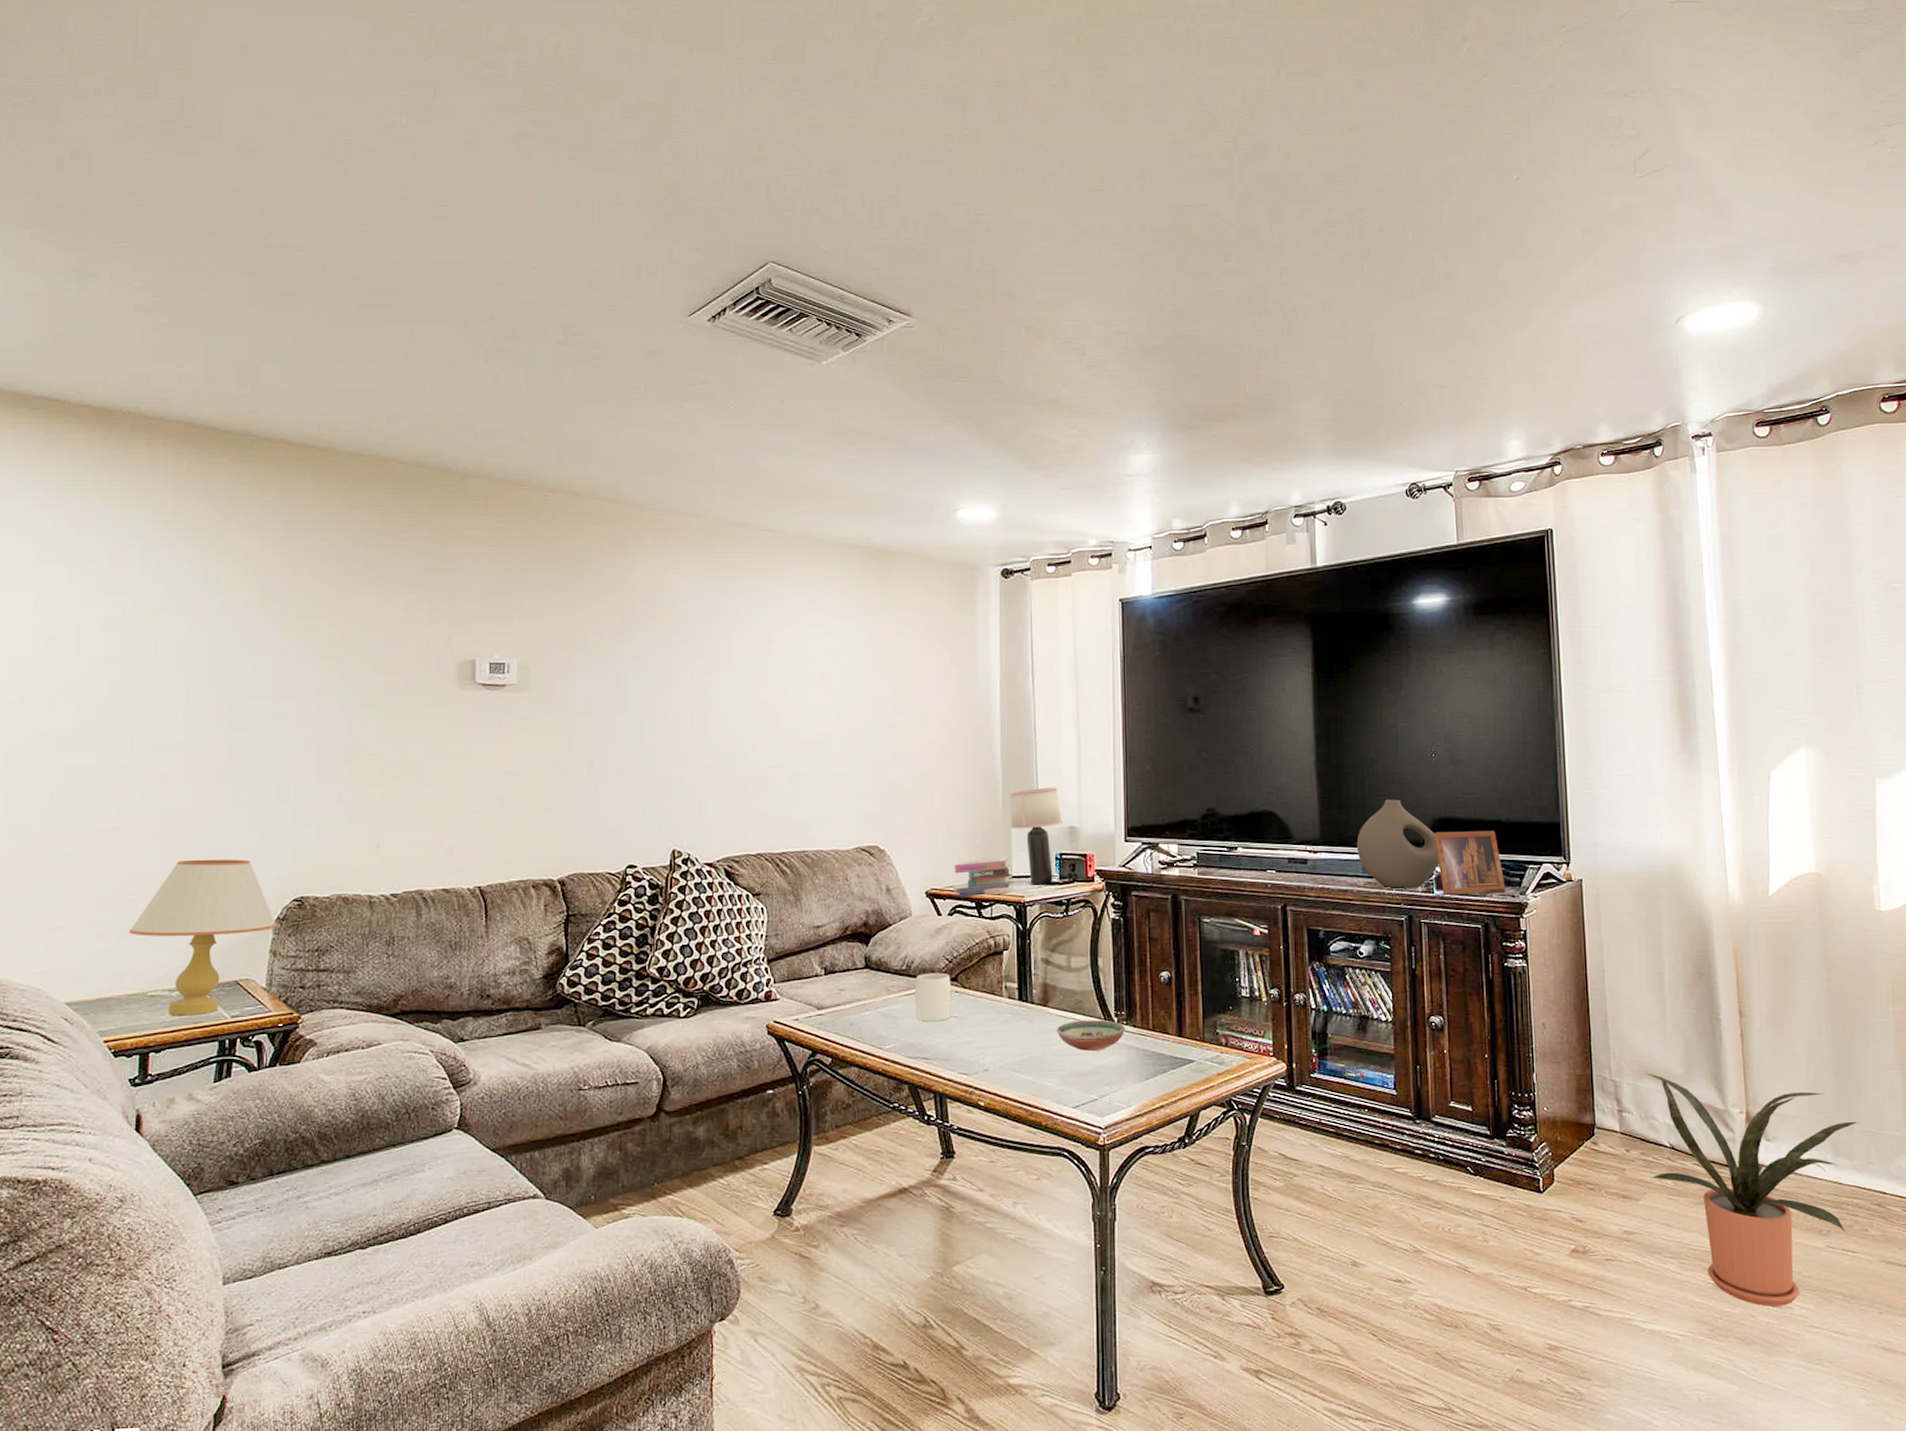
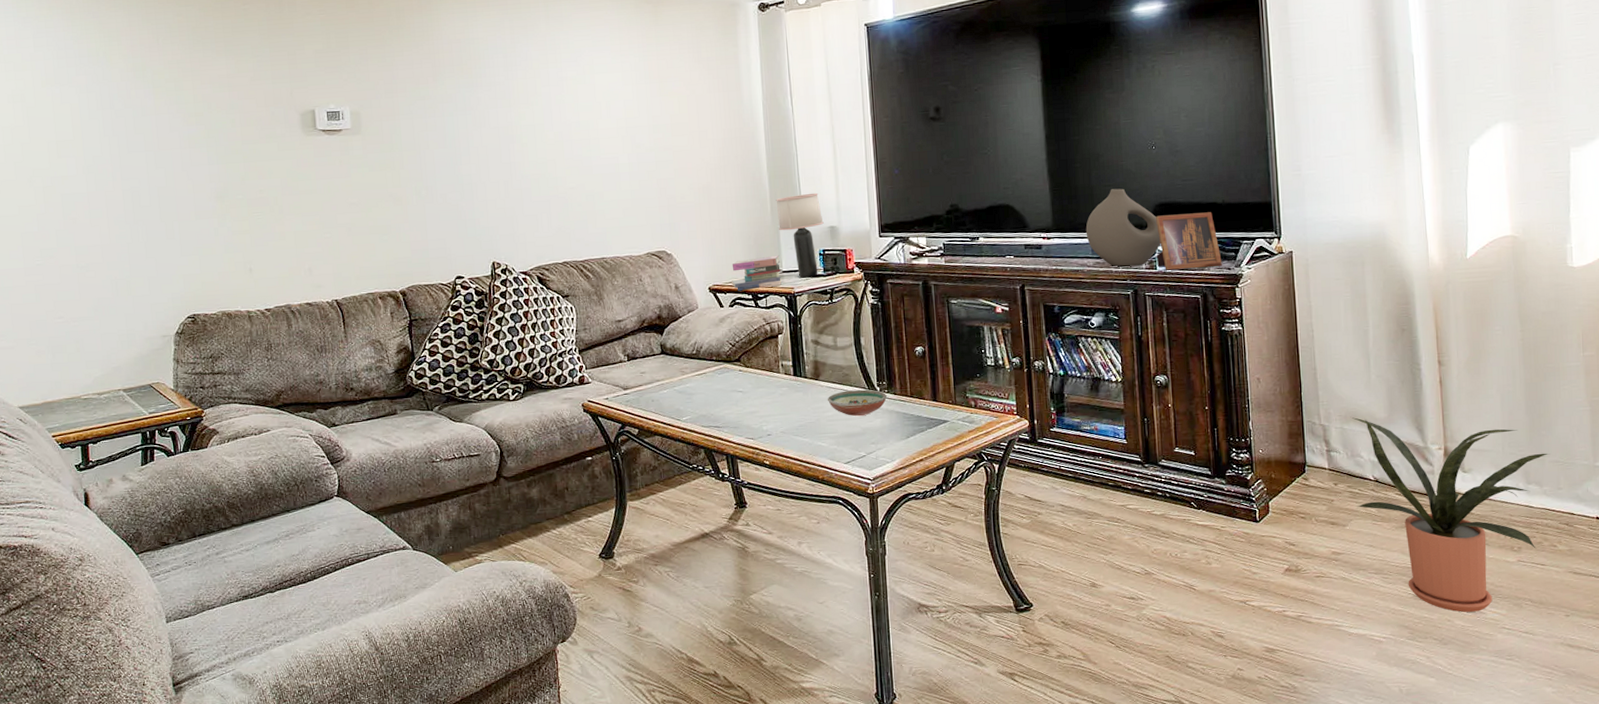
table lamp: present [128,859,276,1016] -> none [60,286,177,414]
mug: present [914,972,952,1022] -> none [704,355,737,397]

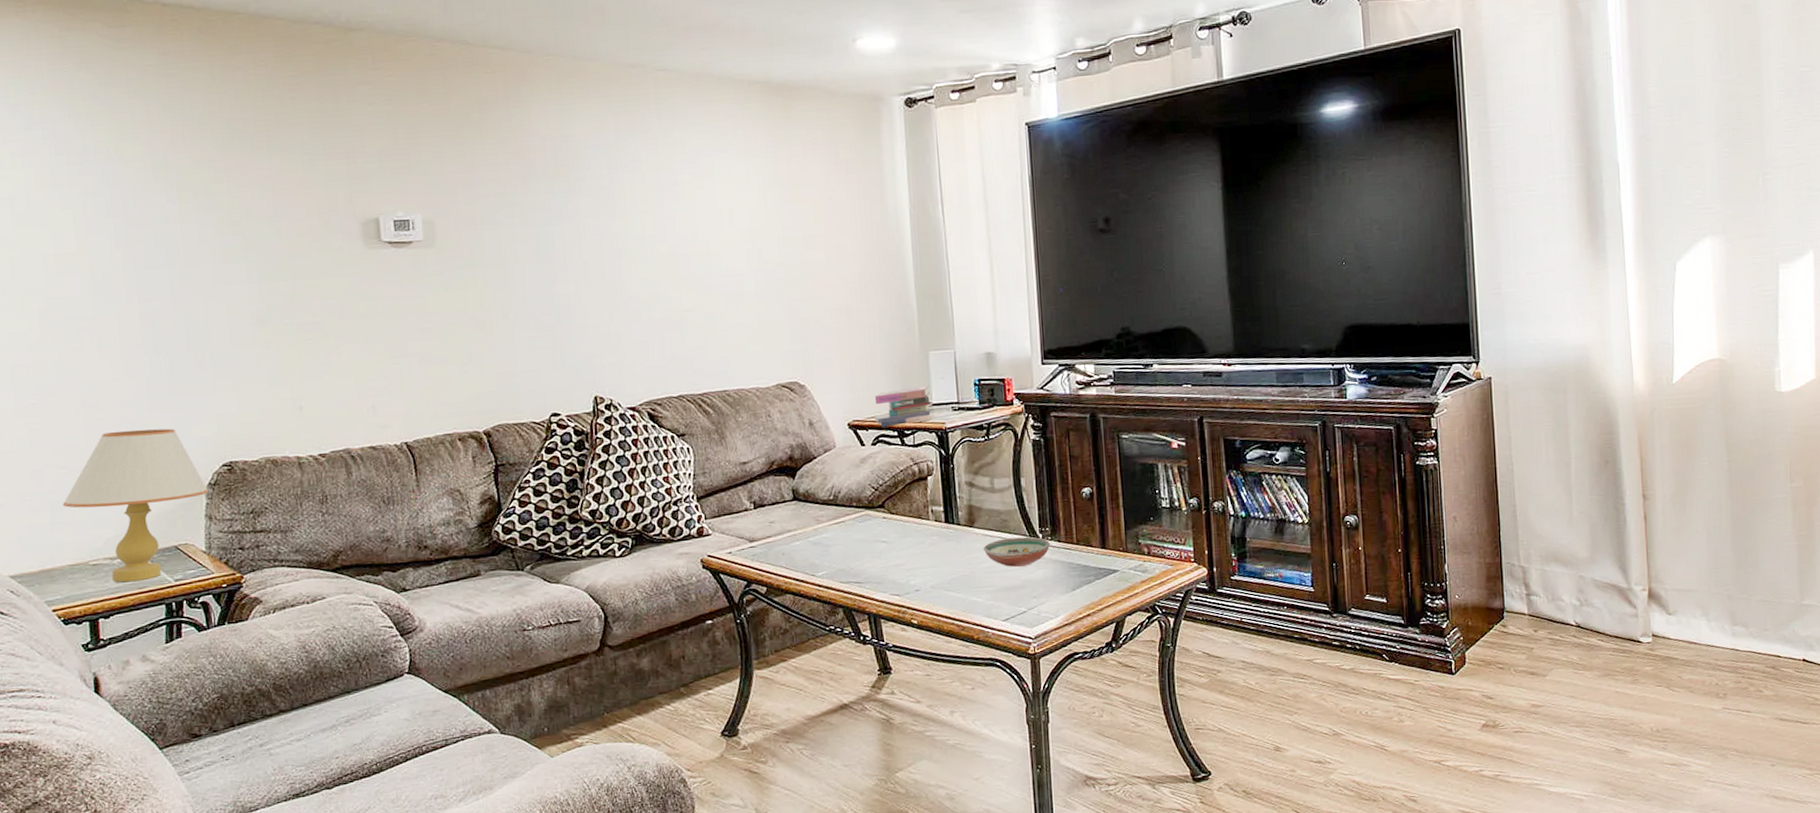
table lamp: none [60,286,177,414] -> present [62,428,209,583]
table lamp: present [776,192,824,278] -> none [925,314,979,412]
vase: present [1085,188,1161,267] -> none [1270,308,1351,396]
picture frame: present [1155,212,1222,271] -> none [1345,334,1417,400]
house plant: present [1350,416,1550,612] -> none [1551,557,1756,765]

